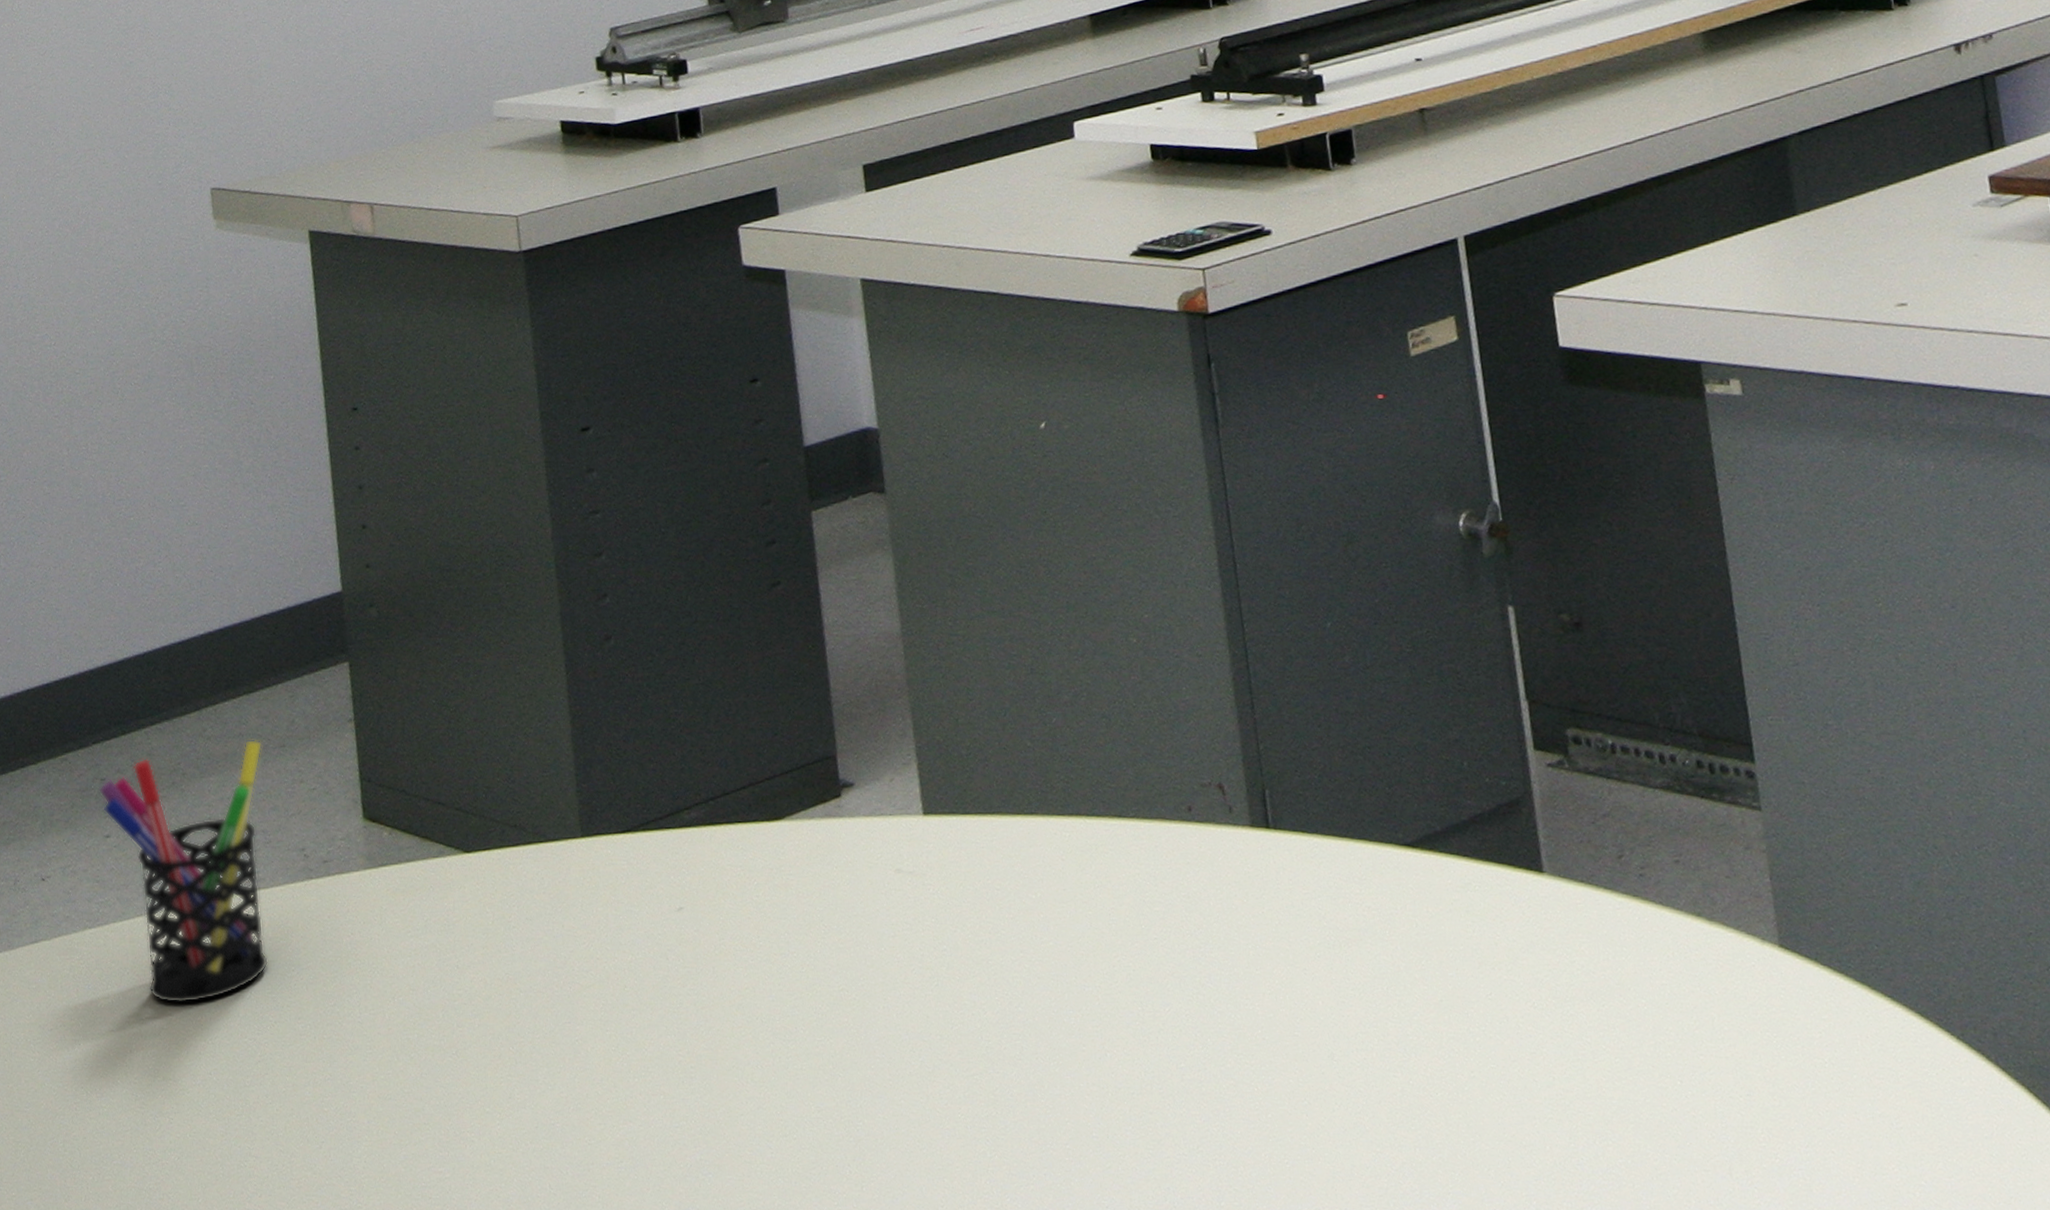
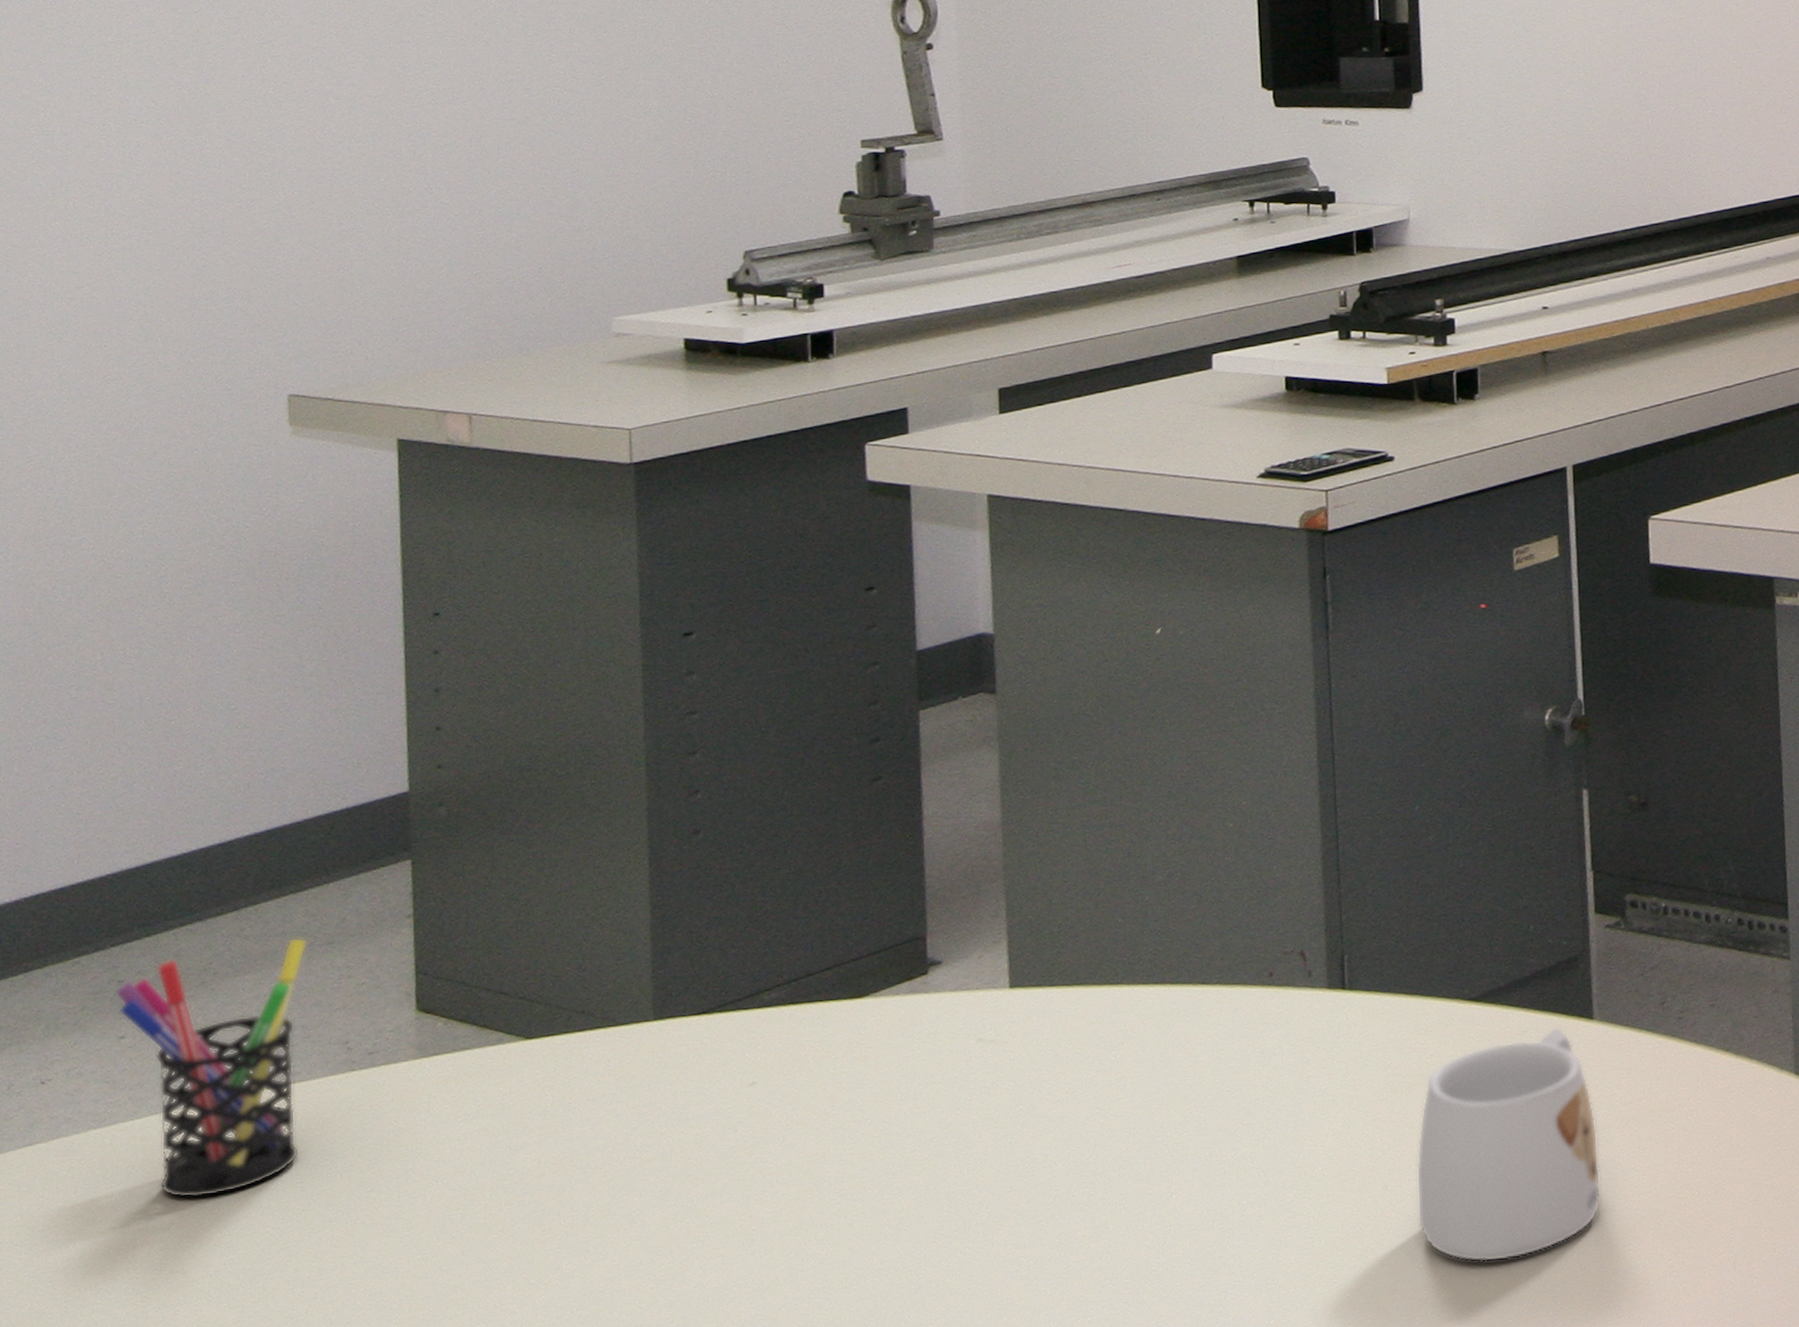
mug: none [1362,880,1572,1150] -> present [1416,1027,1601,1263]

